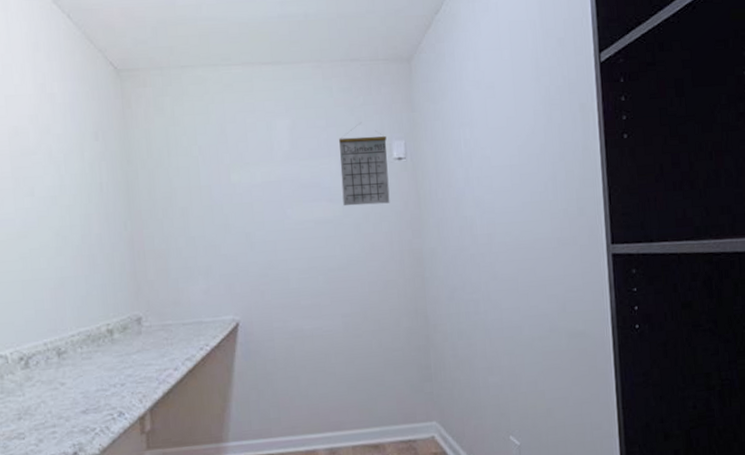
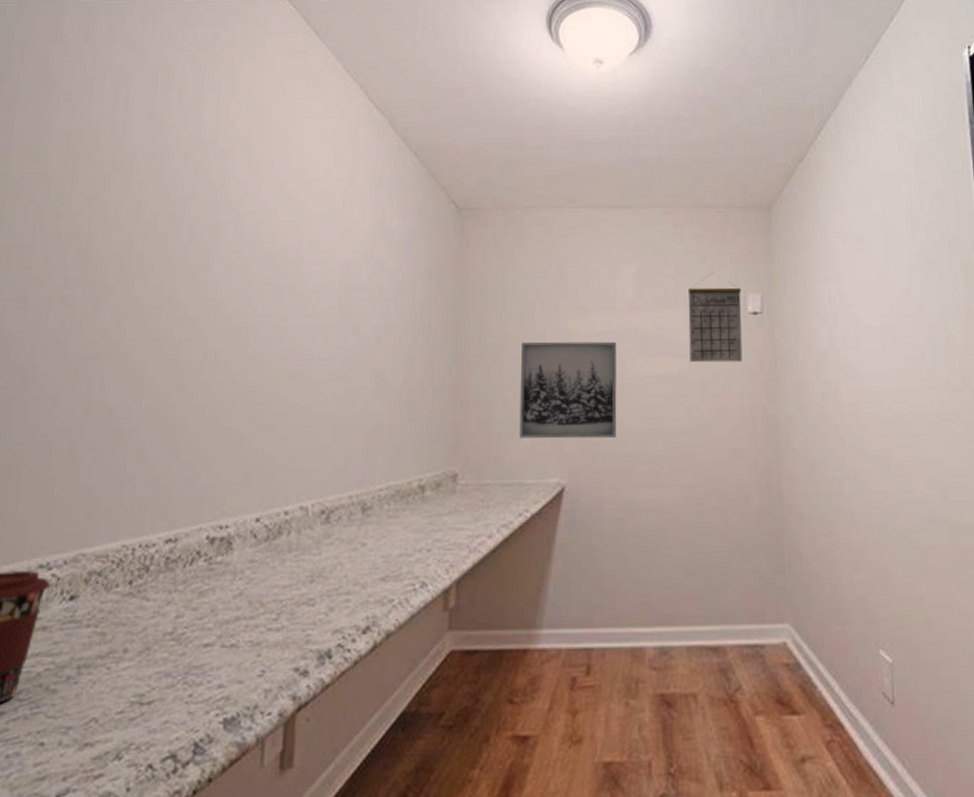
wall art: none [189,190,281,282] -> present [519,341,617,439]

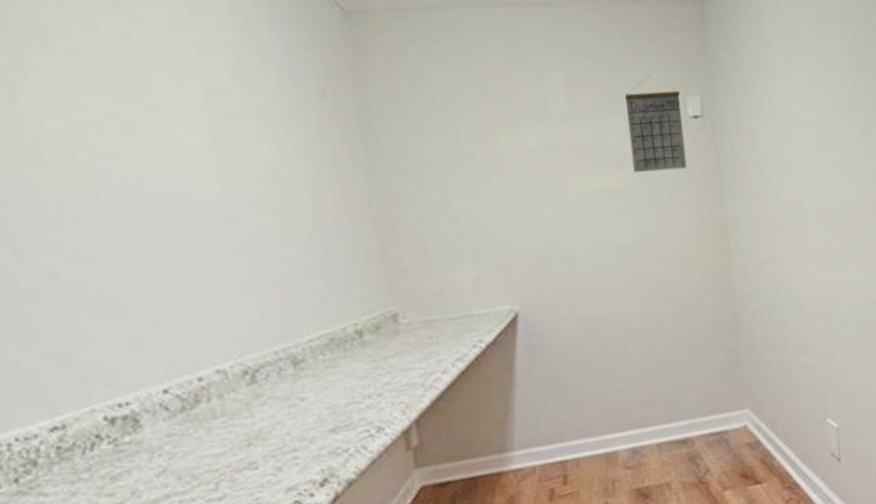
wall art: present [519,341,617,439] -> none [448,157,566,269]

